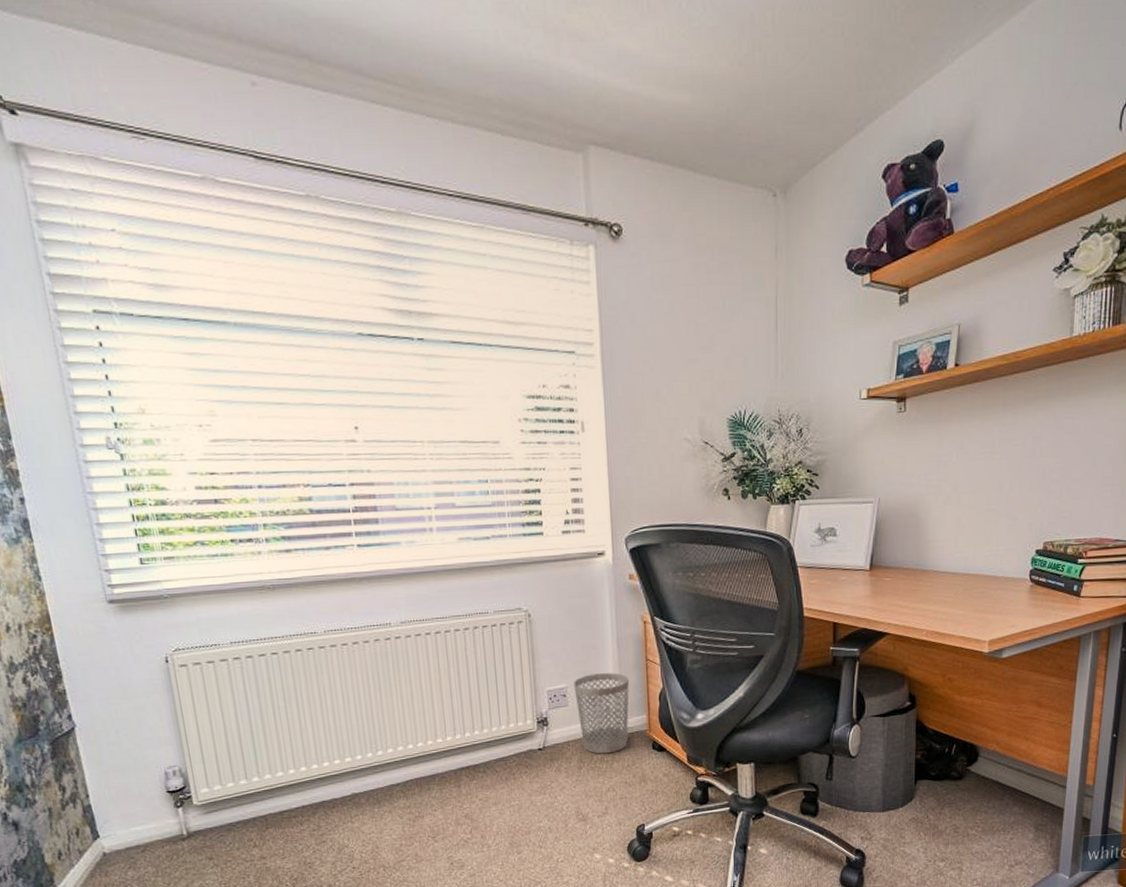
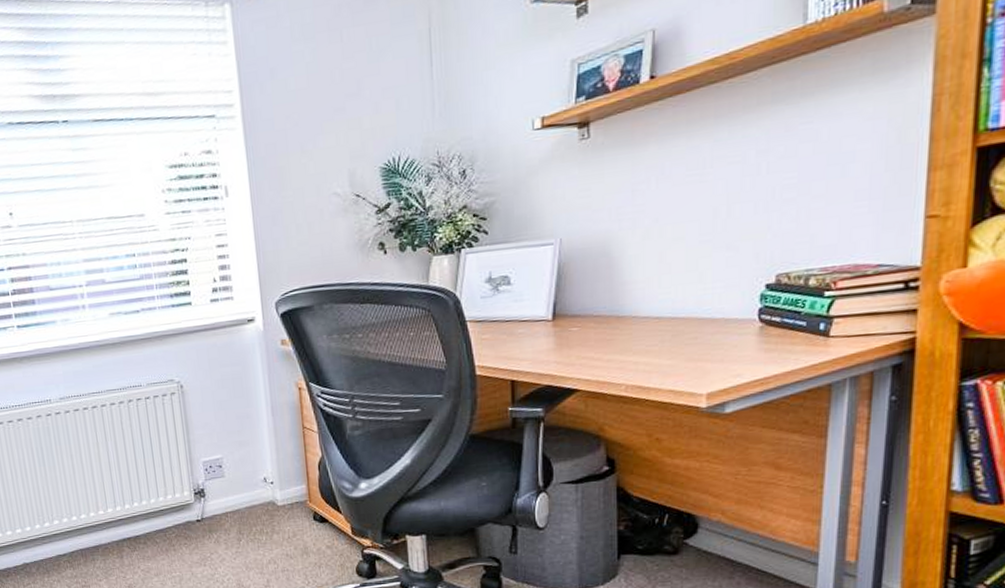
wastebasket: present [574,673,629,754] -> none [229,442,288,526]

